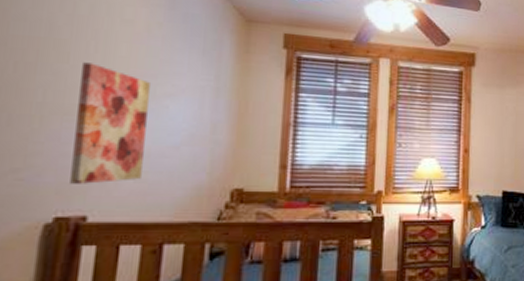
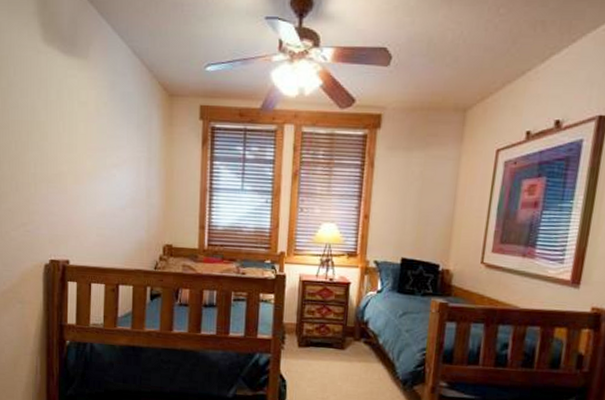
wall art: present [70,62,150,184] -> none [56,140,102,236]

